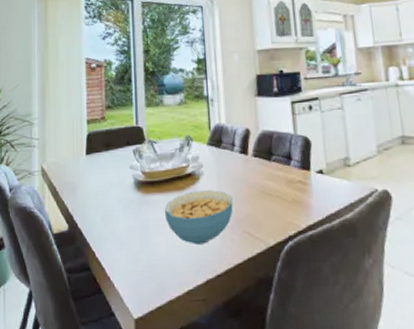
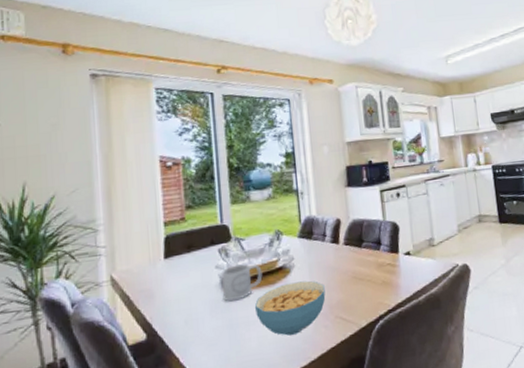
mug: none [134,165,173,203] -> present [220,263,263,302]

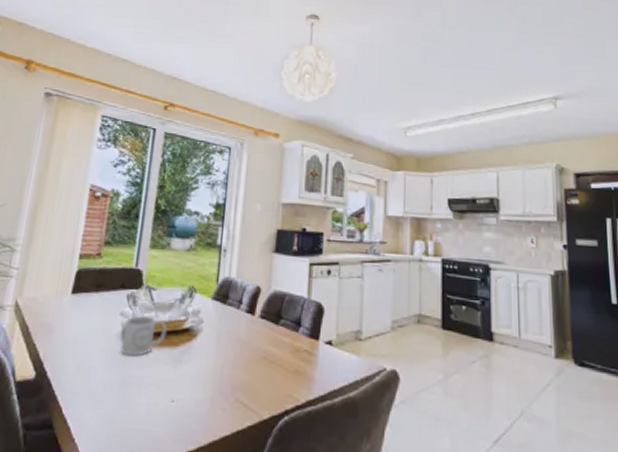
cereal bowl: present [254,280,326,336] -> none [151,348,230,410]

